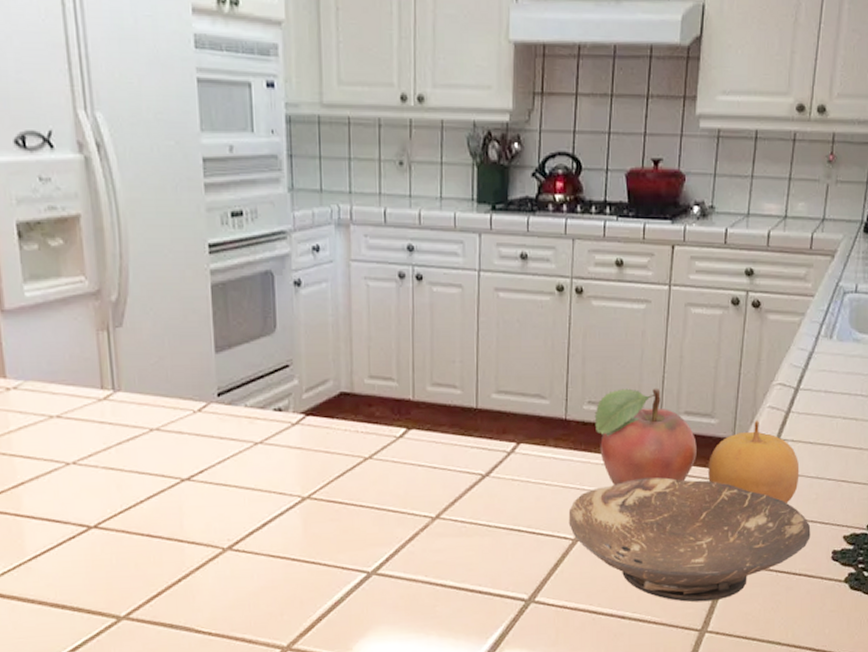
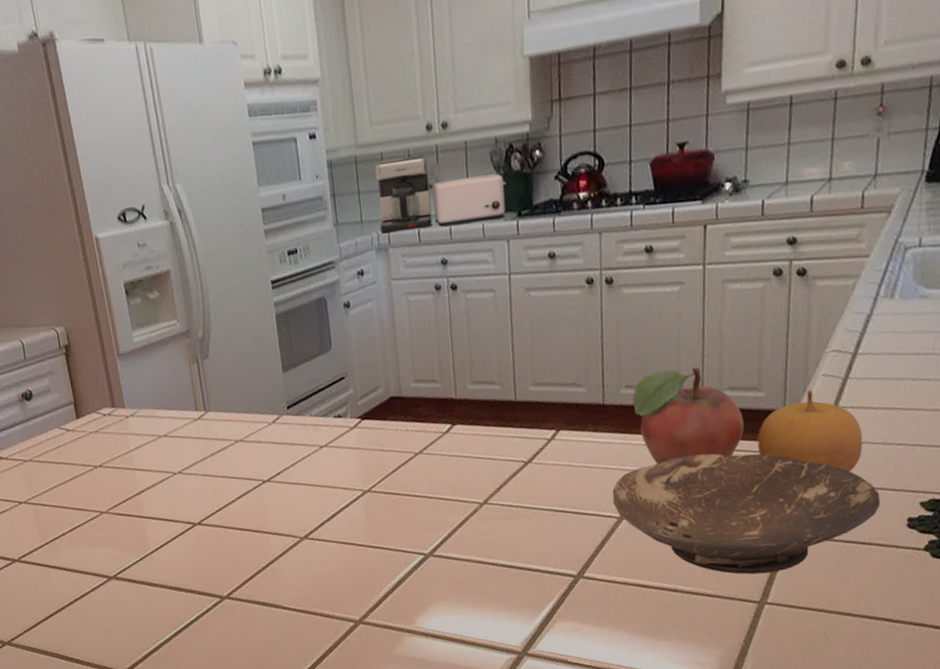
coffee maker: none [341,125,401,208] -> present [375,154,433,234]
toaster: none [403,160,482,210] -> present [432,173,506,227]

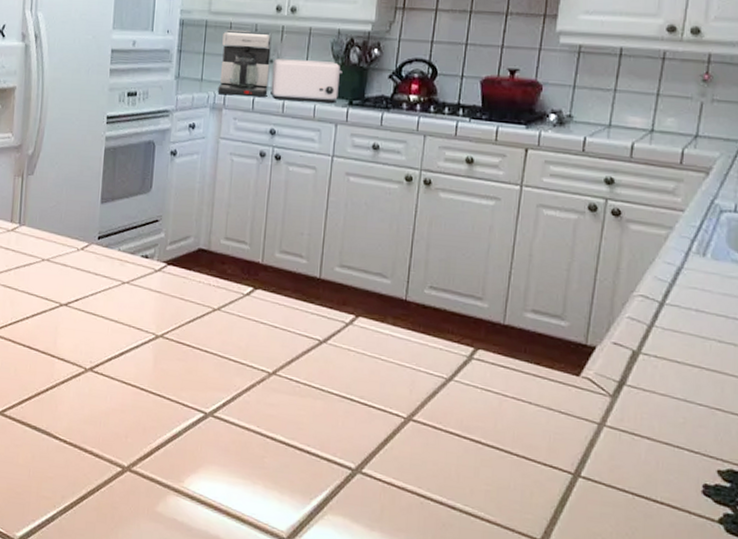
bowl: present [612,453,881,575] -> none [402,368,677,512]
fruit: present [632,366,744,464] -> none [435,278,544,380]
fruit: present [758,389,863,472] -> none [555,329,664,422]

